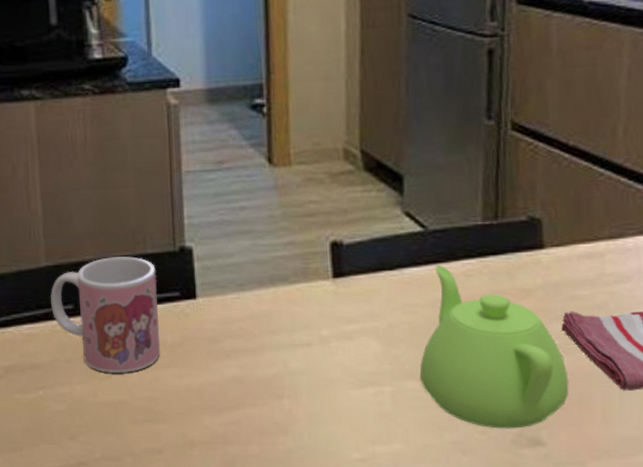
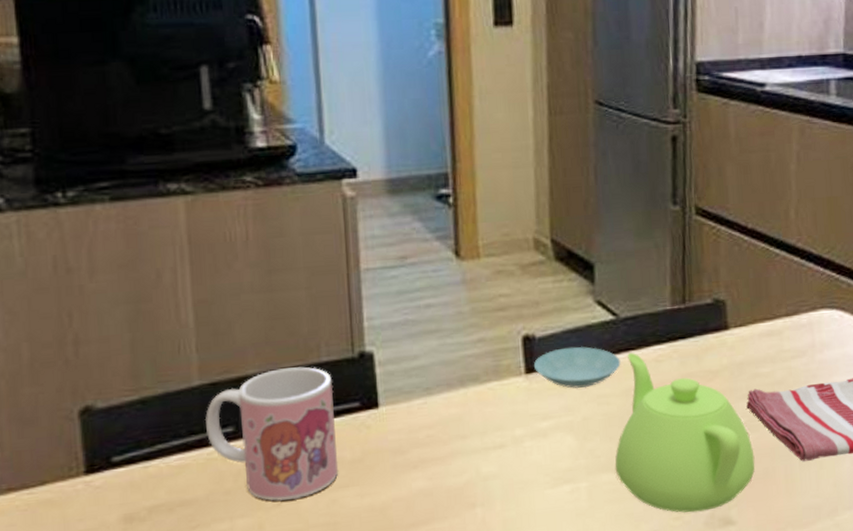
saucer: none [340,255,428,296] -> present [533,346,621,388]

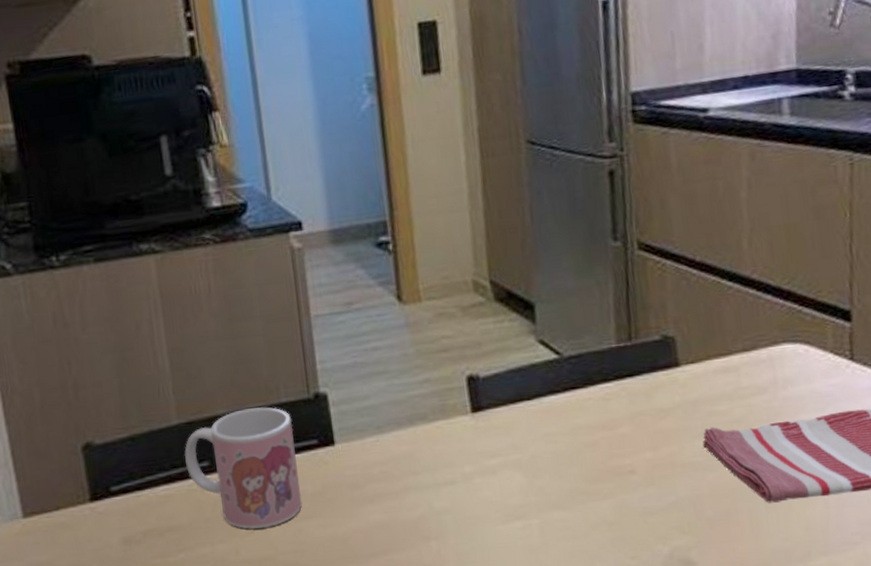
saucer: present [533,346,621,388] -> none [479,386,567,427]
teapot: present [615,353,755,513] -> none [566,391,716,553]

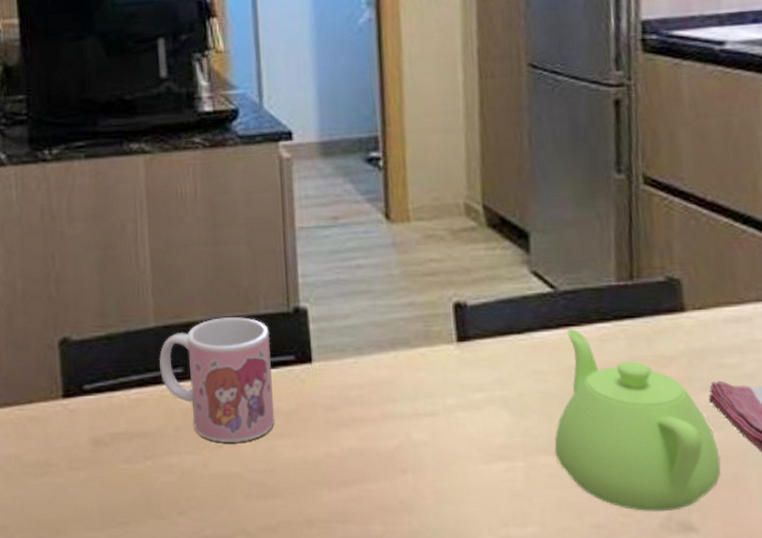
teapot: none [566,391,716,553] -> present [554,329,721,512]

